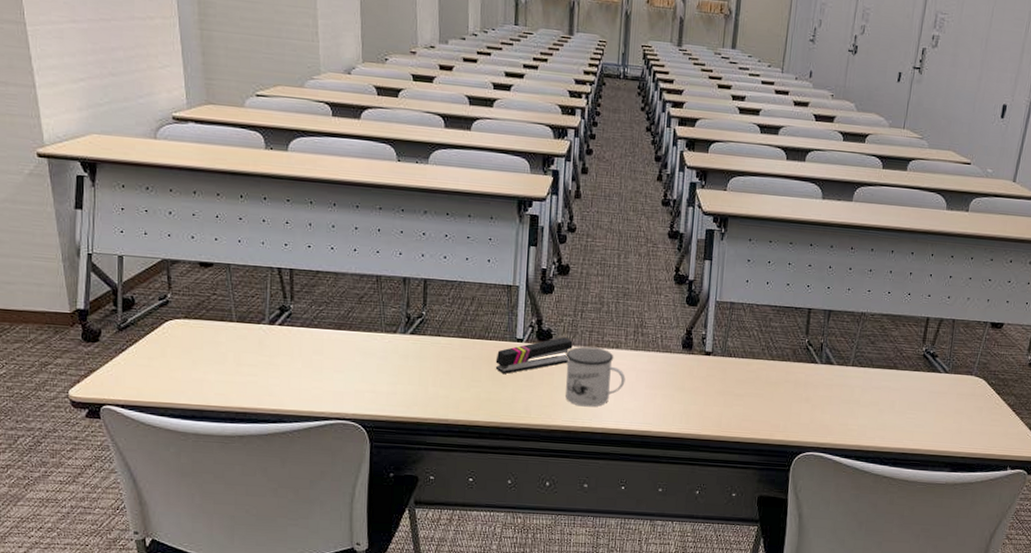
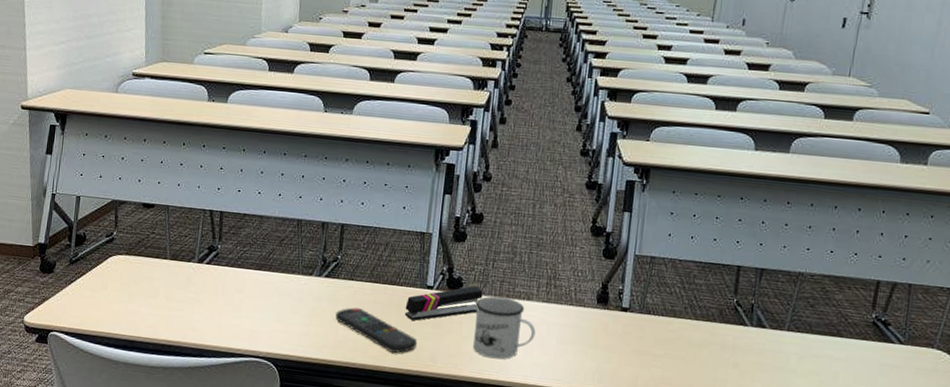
remote control: none [424,364,509,407] -> present [335,307,417,353]

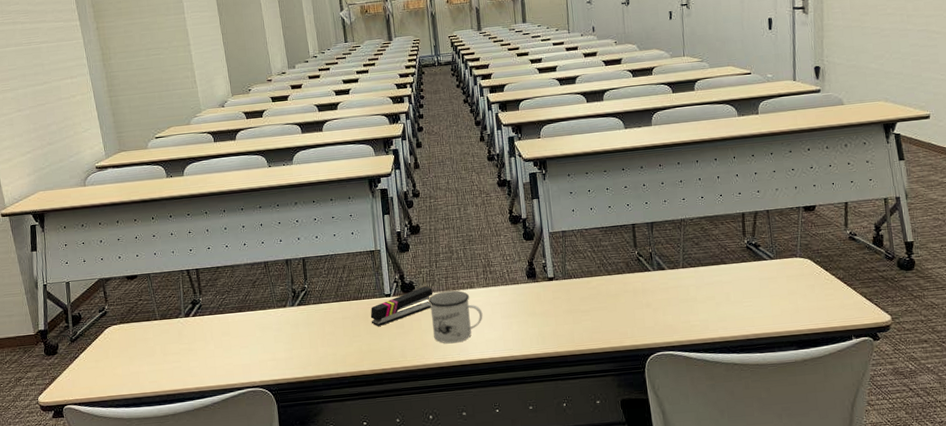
remote control: present [335,307,417,353] -> none [313,326,387,357]

